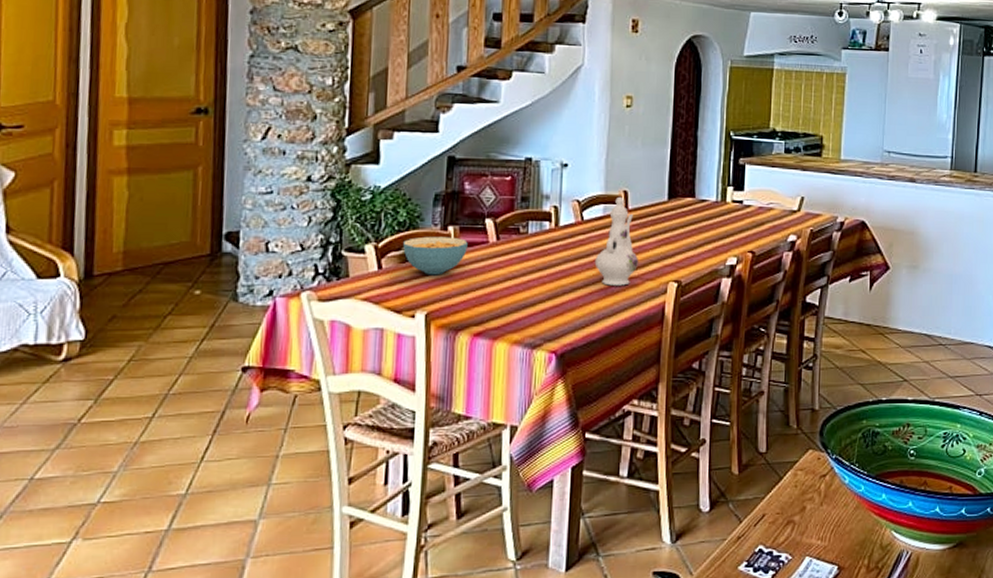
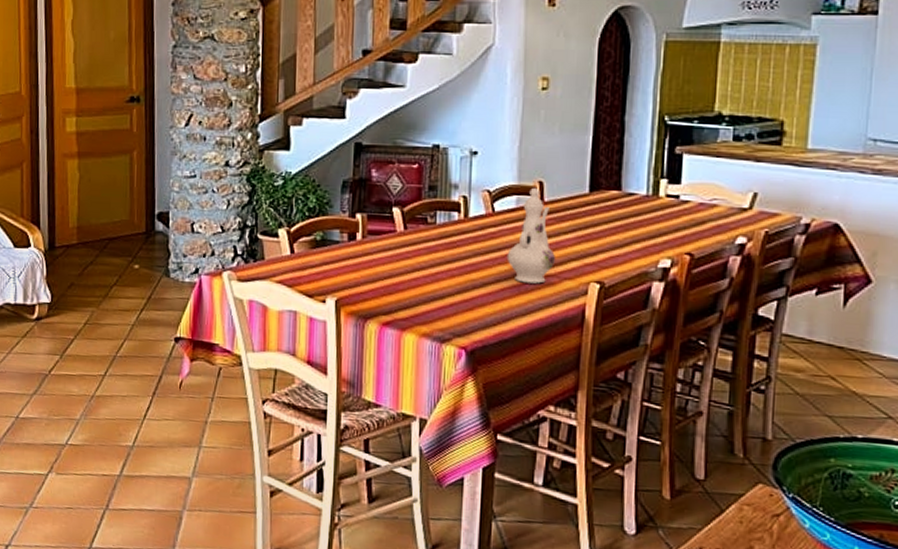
cereal bowl: present [403,236,468,275] -> none [313,223,376,262]

